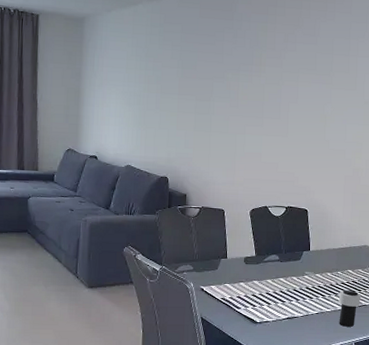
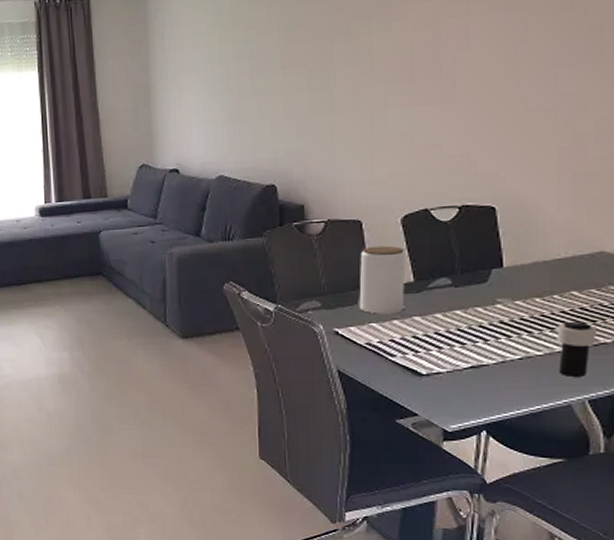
jar: none [219,228,252,278] -> present [359,245,406,314]

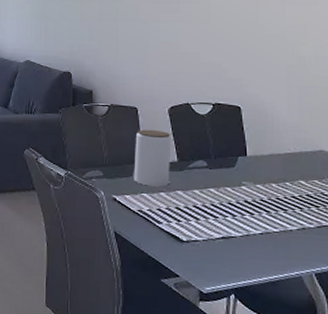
cup: present [557,321,598,377] -> none [289,205,321,253]

